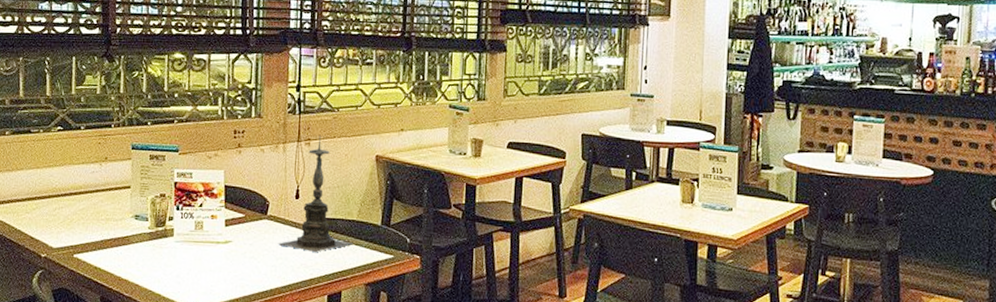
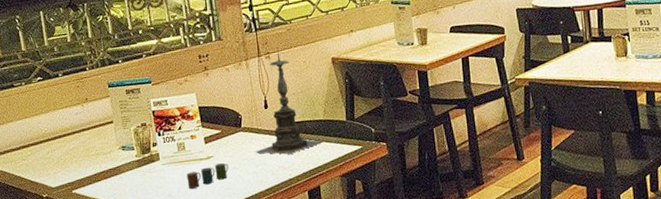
cup: none [199,250,246,274] -> present [186,163,229,189]

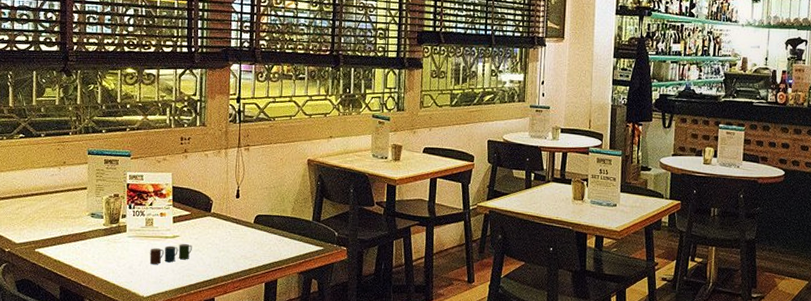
candle holder: present [255,47,323,155] -> none [220,141,287,245]

